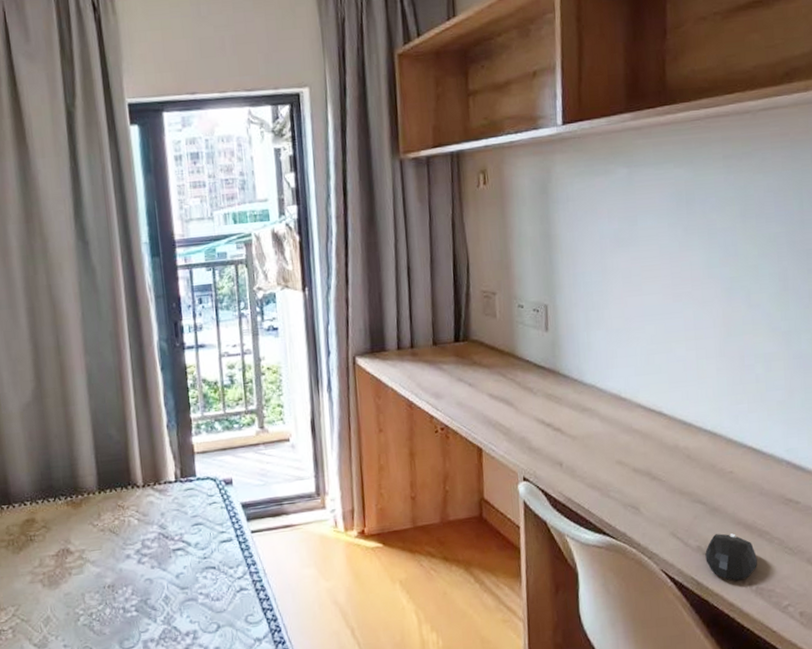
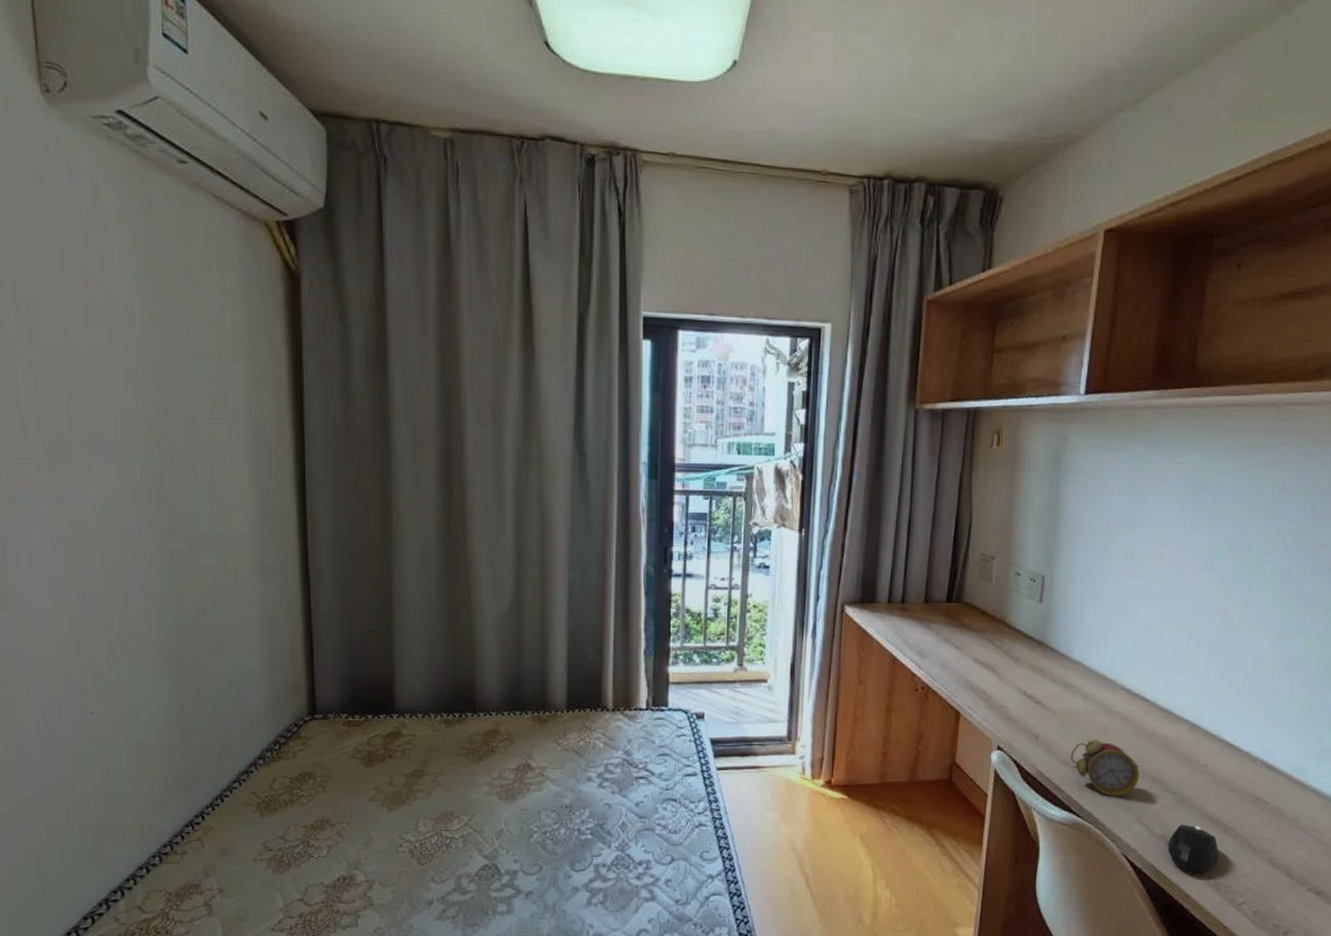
alarm clock: none [596,459,667,514] -> present [1070,740,1140,796]

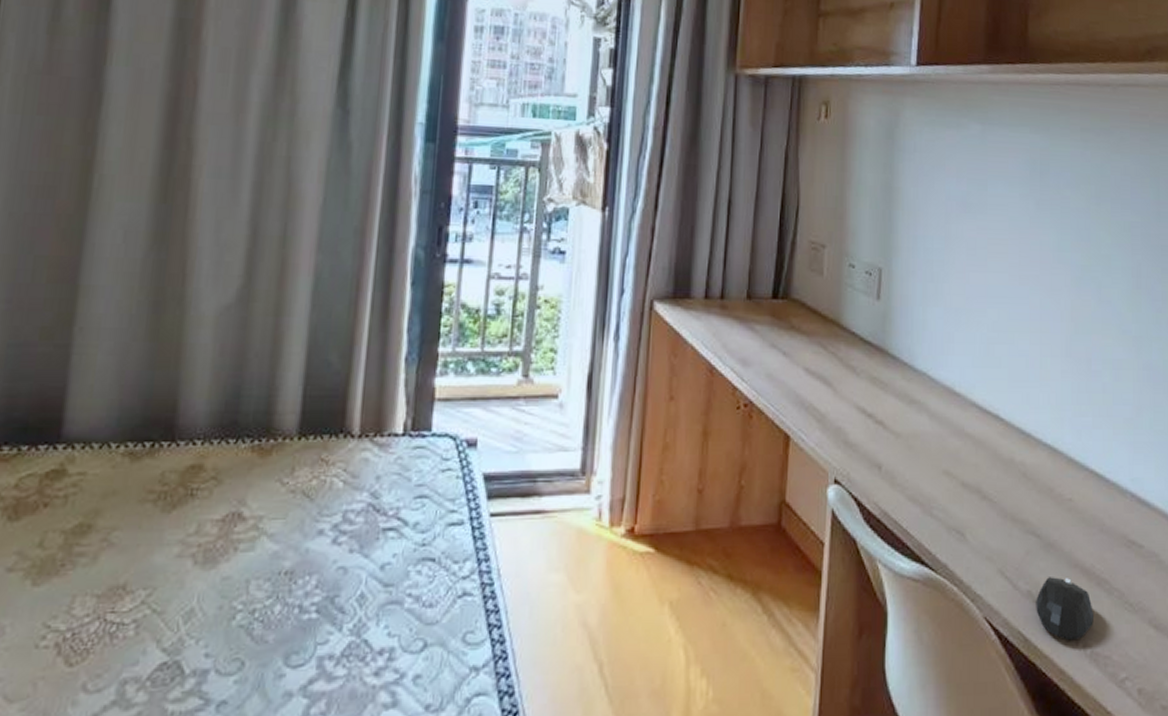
alarm clock: present [1070,740,1140,796] -> none [918,469,998,541]

